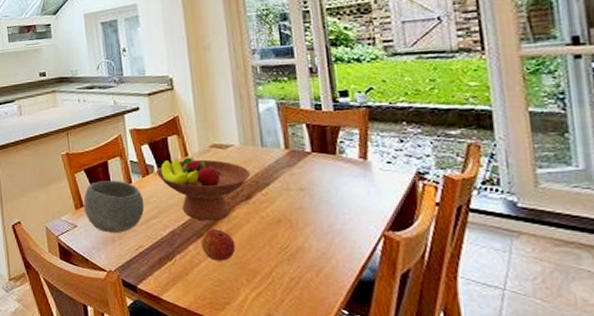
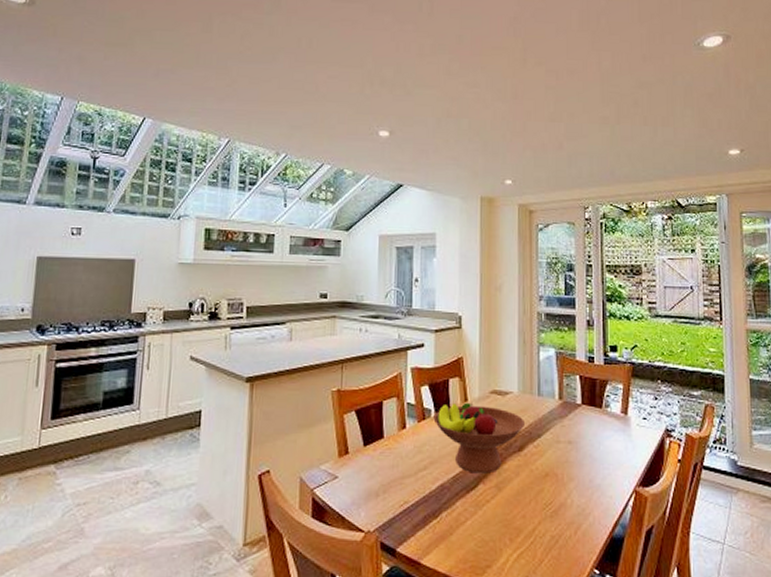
bowl: present [83,181,145,233] -> none [348,424,416,486]
apple: present [201,229,236,261] -> none [469,483,503,519]

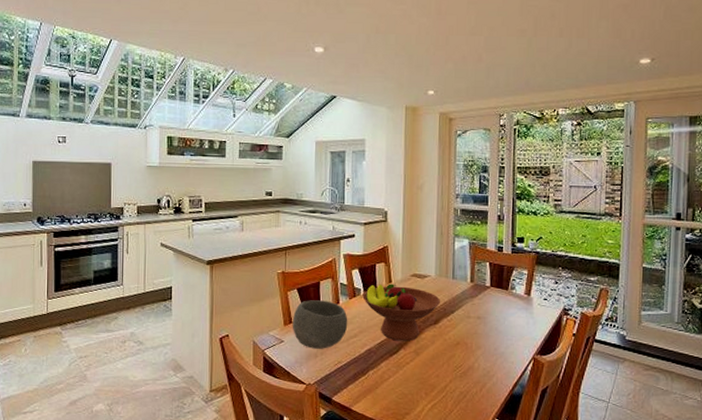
bowl: none [348,424,416,486] -> present [292,300,348,349]

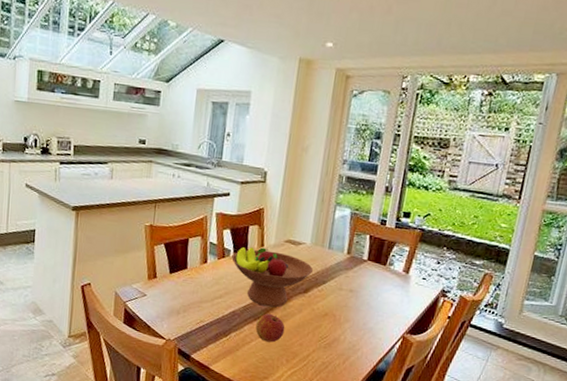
bowl: present [292,300,348,349] -> none [156,256,215,307]
apple: none [392,348,421,377] -> present [255,314,285,343]

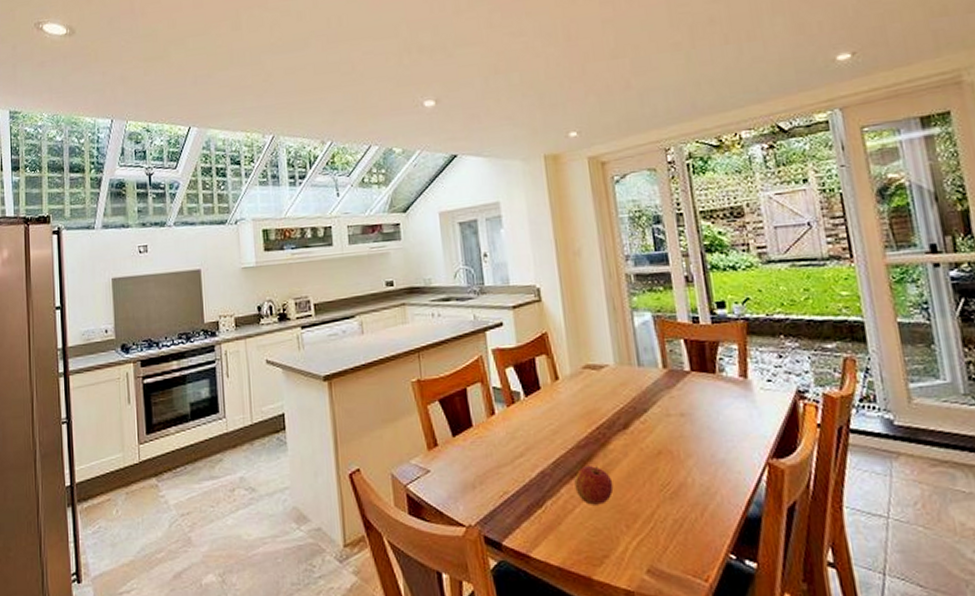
fruit bowl: present [231,247,313,308] -> none [523,380,627,457]

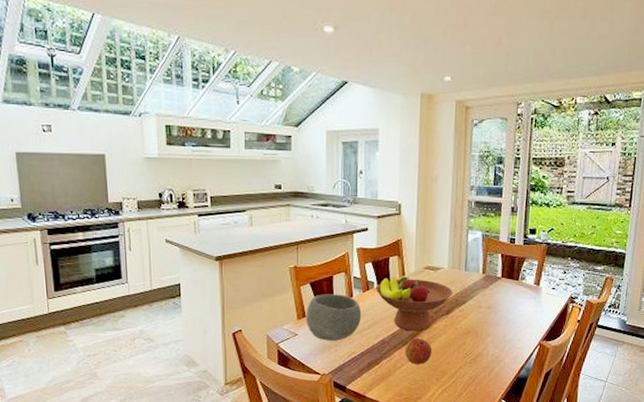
bowl: none [437,412,510,478] -> present [305,294,362,341]
fruit bowl: none [523,380,627,457] -> present [376,276,452,332]

